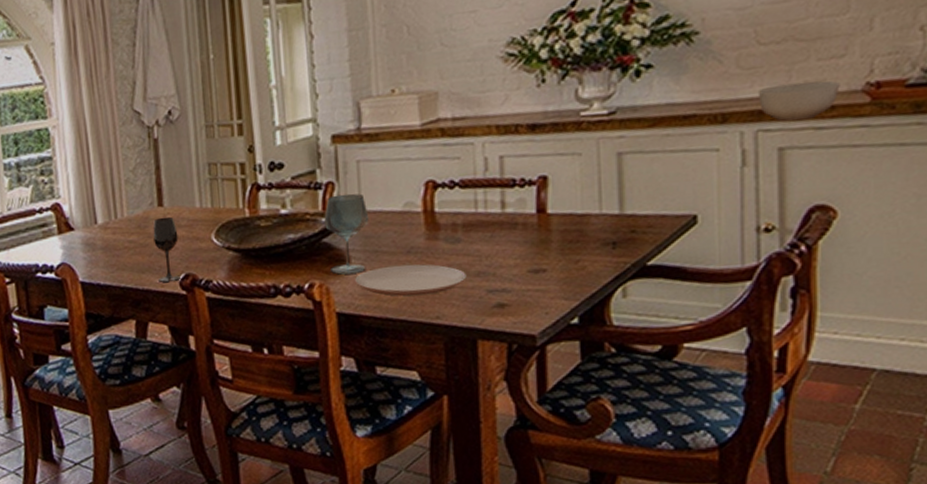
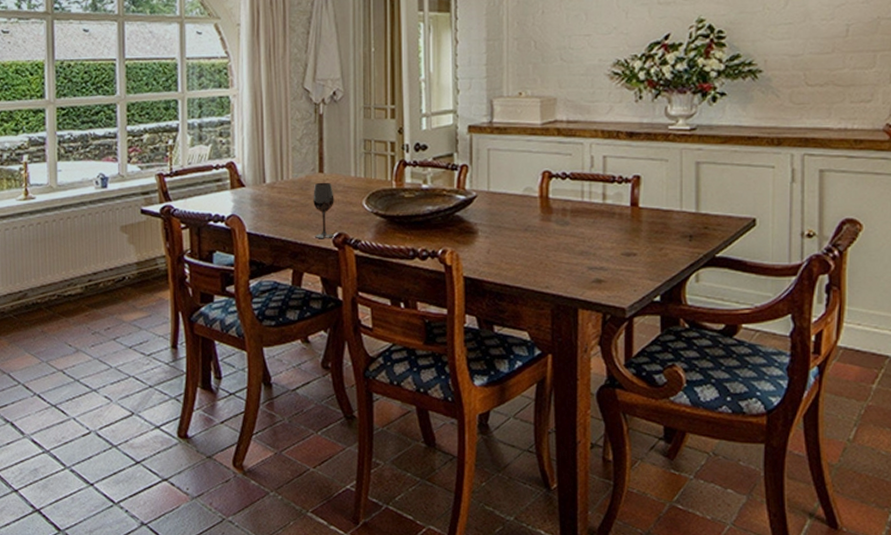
wine glass: present [324,193,369,275] -> none [458,176,495,244]
plate: present [355,264,467,296] -> none [481,240,572,267]
bowl: present [757,80,840,122] -> none [805,118,867,150]

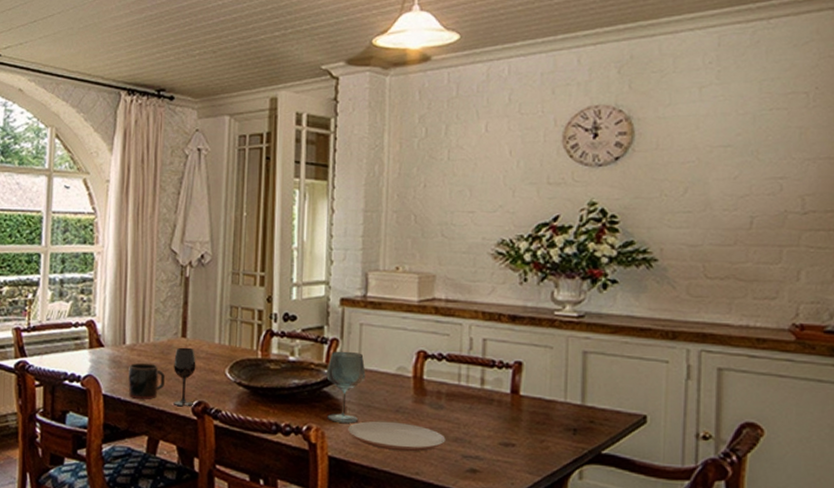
mug: none [270,199,305,234] -> present [128,362,165,399]
wine glass: none [458,176,495,244] -> present [326,351,366,423]
plate: none [481,240,572,267] -> present [348,421,446,452]

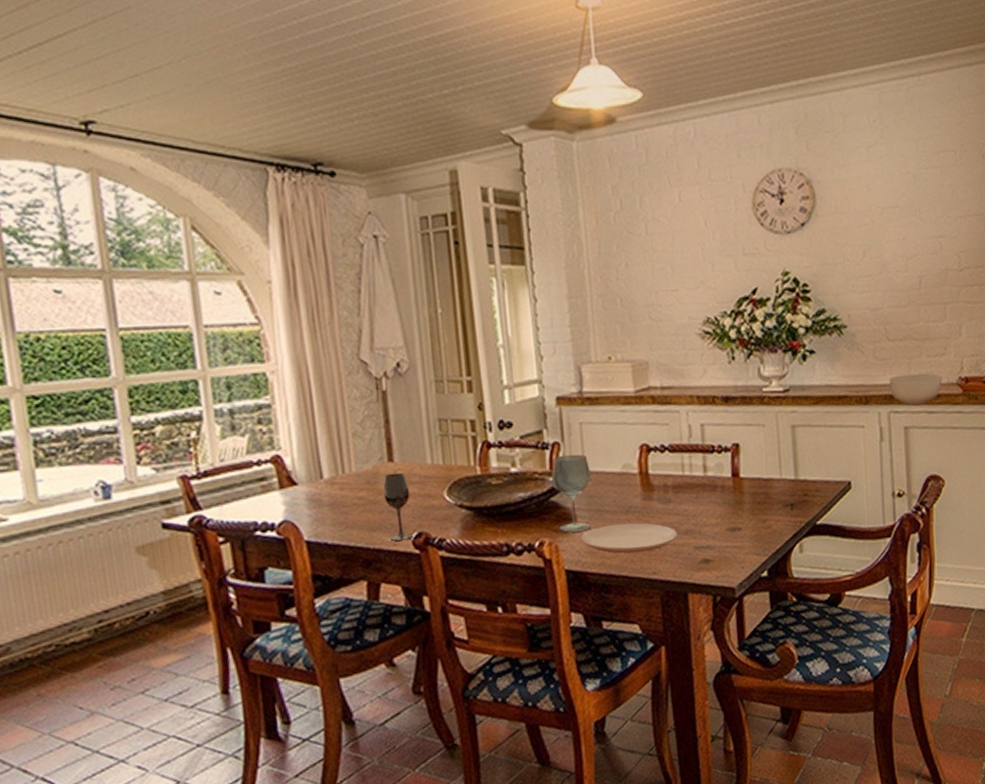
mug: present [128,362,165,399] -> none [331,496,377,540]
bowl: none [703,314,771,348] -> present [889,373,943,406]

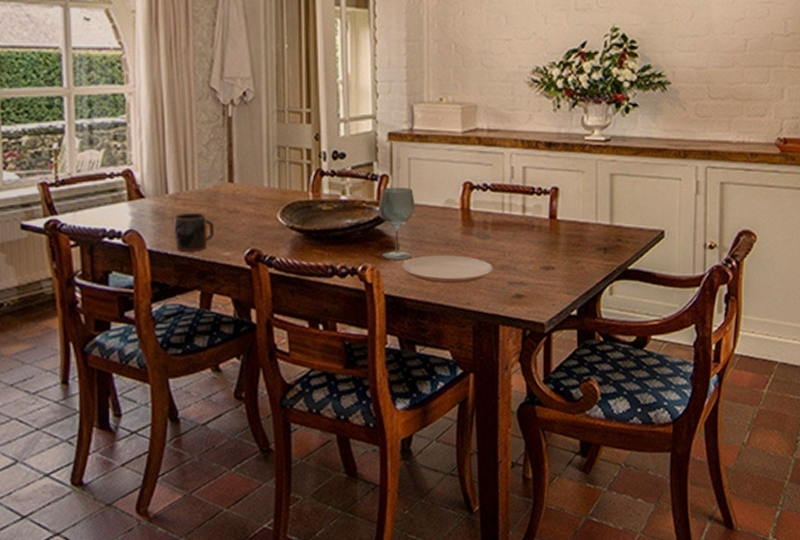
mug: none [331,496,377,540] -> present [174,212,214,252]
wine glass: present [383,472,413,542] -> none [222,193,246,257]
bowl: present [889,373,943,406] -> none [708,132,761,162]

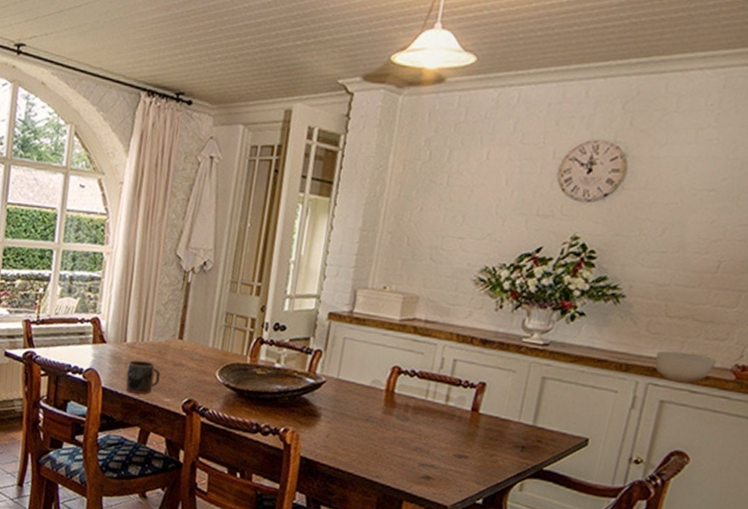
wine glass: present [378,187,416,260] -> none [303,361,344,428]
plate: present [402,254,493,284] -> none [320,427,407,457]
bowl: none [708,132,761,162] -> present [655,350,717,384]

